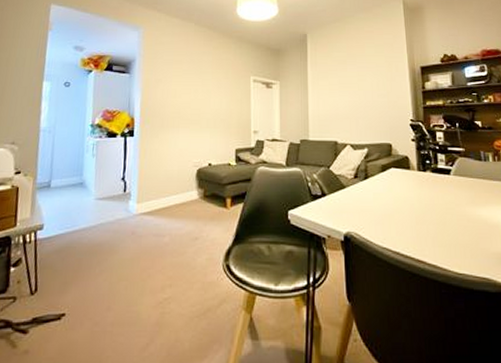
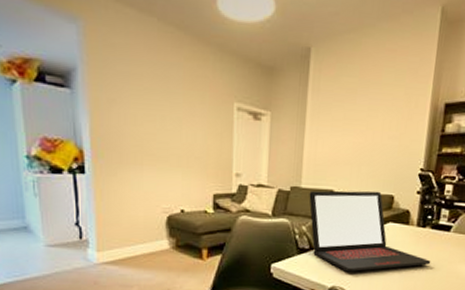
laptop: none [316,140,439,217] -> present [309,190,431,272]

